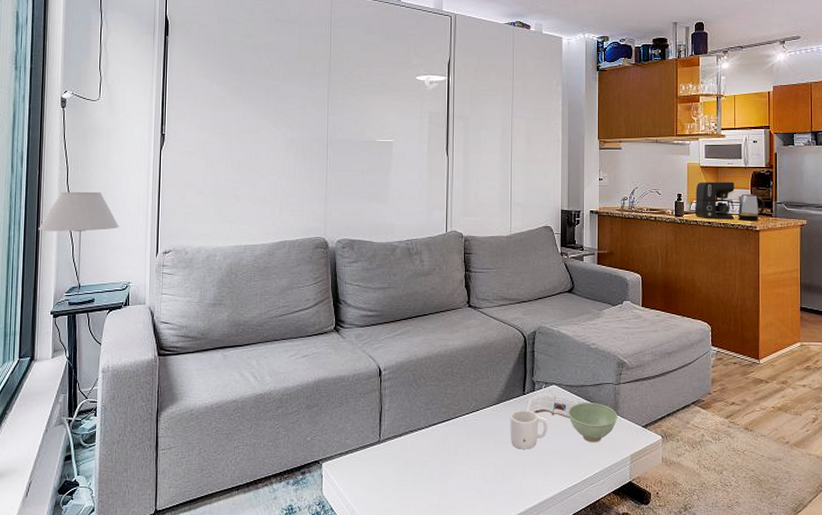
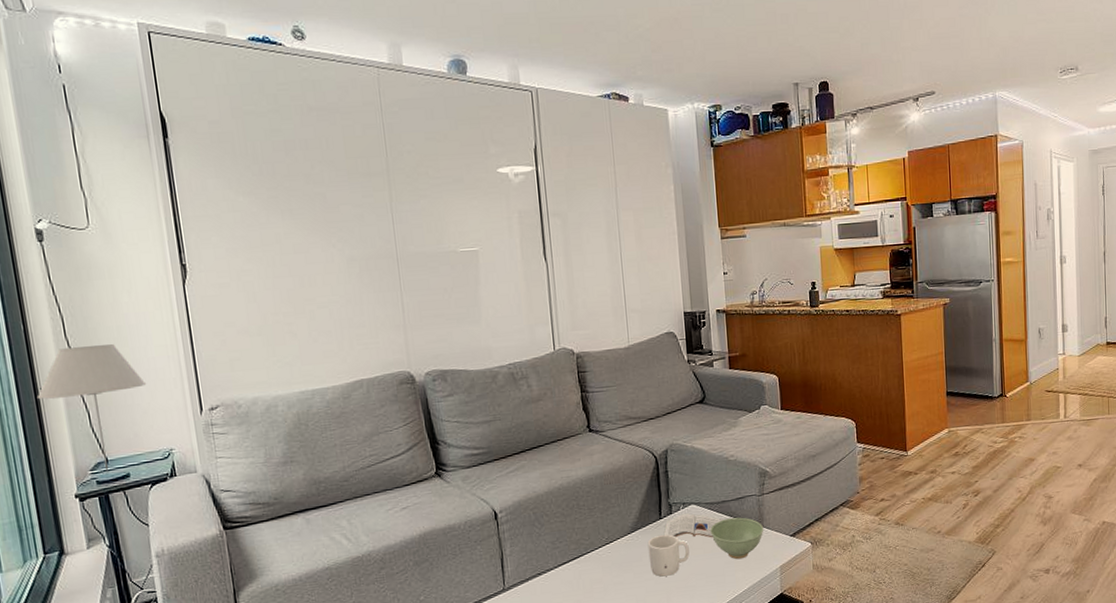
coffee maker: present [694,181,735,220] -> none [830,263,873,308]
kettle: present [738,193,765,222] -> none [876,274,905,306]

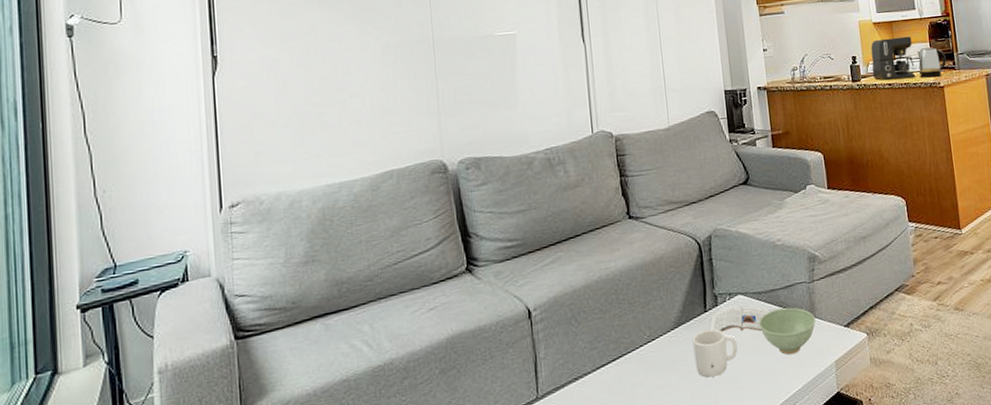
lamp shade: present [36,344,147,473] -> none [47,140,166,279]
coffee maker: none [830,263,873,308] -> present [870,36,915,81]
kettle: none [876,274,905,306] -> present [917,46,947,79]

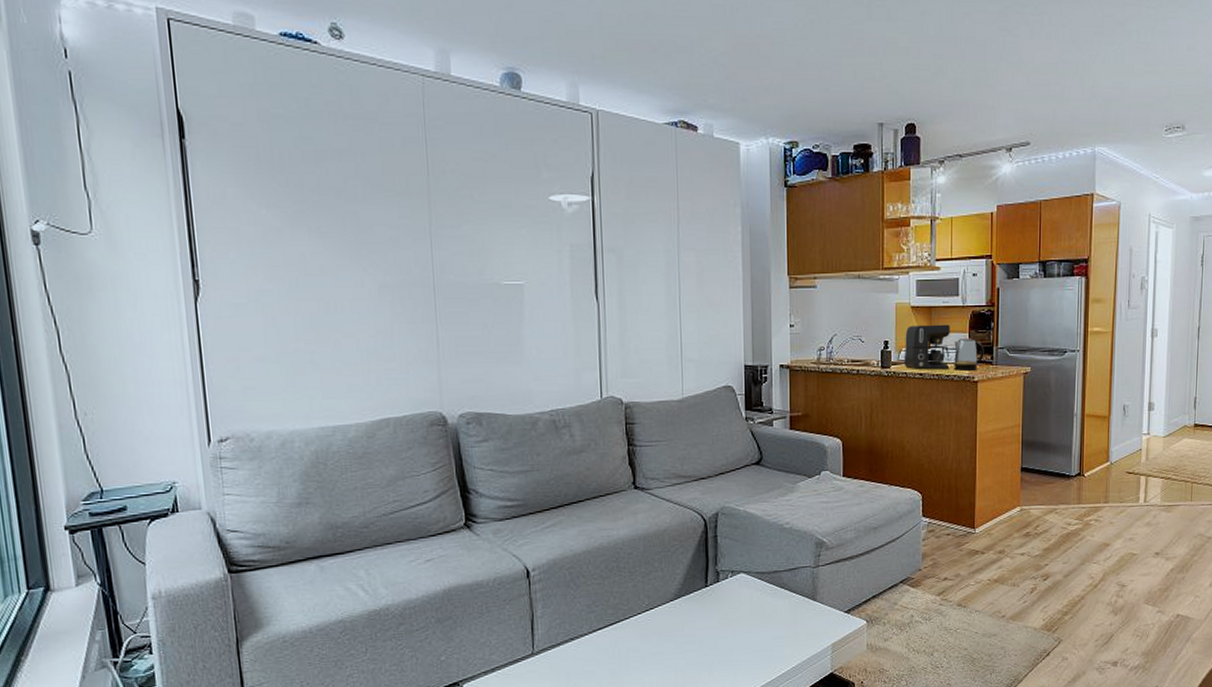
mug: present [692,328,738,378] -> none [691,603,735,649]
magazine: present [709,304,773,333] -> none [709,582,774,610]
bowl: present [759,307,816,355] -> none [759,589,817,635]

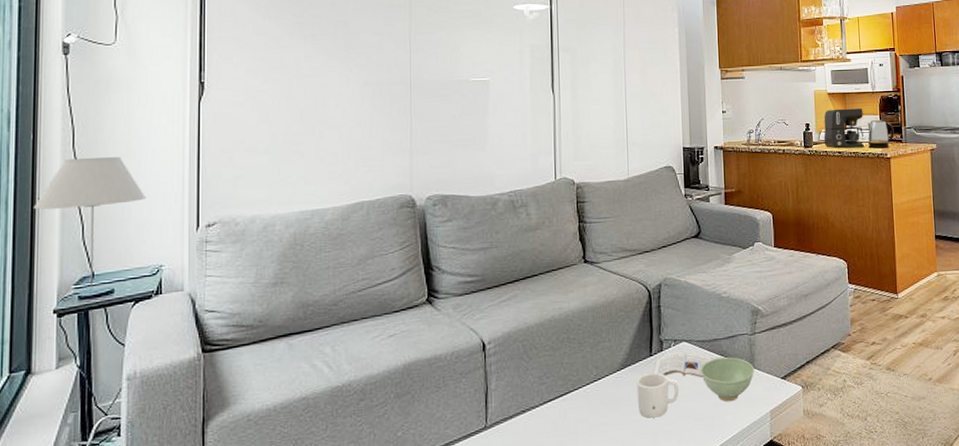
lamp shade: none [25,364,150,504] -> present [33,157,147,288]
mug: none [691,603,735,649] -> present [636,372,679,418]
magazine: none [709,582,774,610] -> present [653,351,714,378]
bowl: none [759,589,817,635] -> present [701,357,755,402]

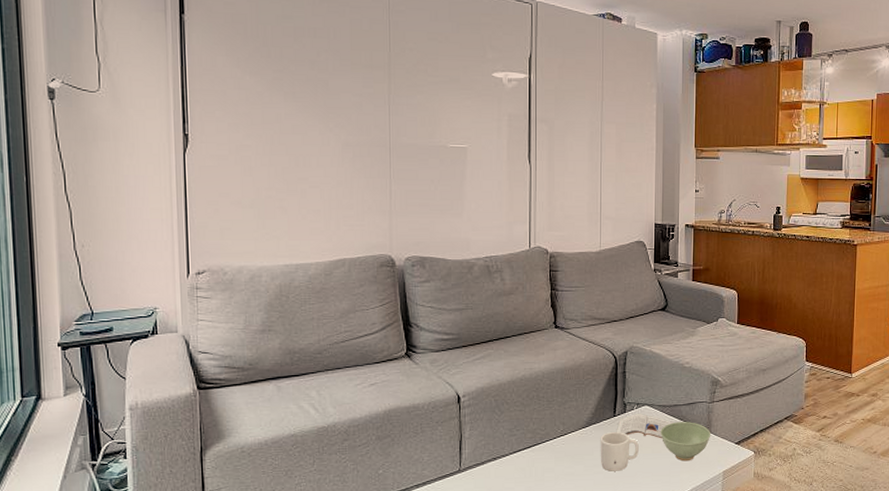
lamp shade: present [33,157,147,288] -> none [31,203,139,325]
coffee maker: present [823,108,864,149] -> none [793,194,834,234]
kettle: present [867,119,894,149] -> none [837,206,863,236]

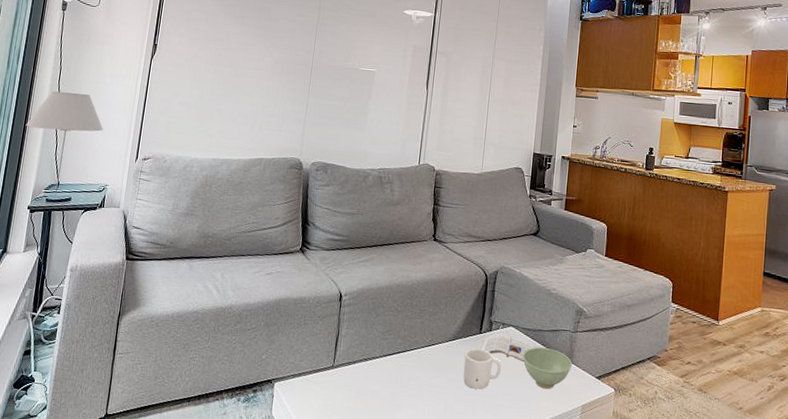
lamp shade: none [31,203,139,325] -> present [25,91,104,194]

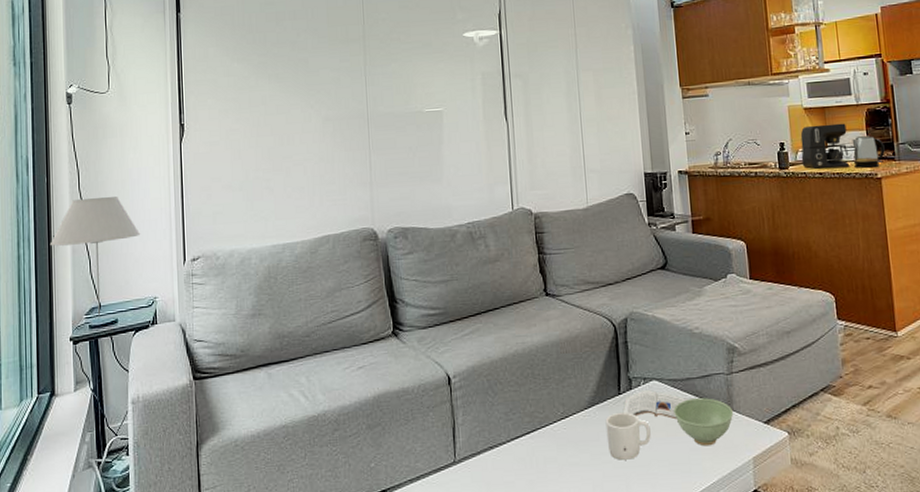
coffee maker: none [665,137,707,178] -> present [800,123,849,170]
kettle: none [708,153,735,183] -> present [852,135,885,169]

